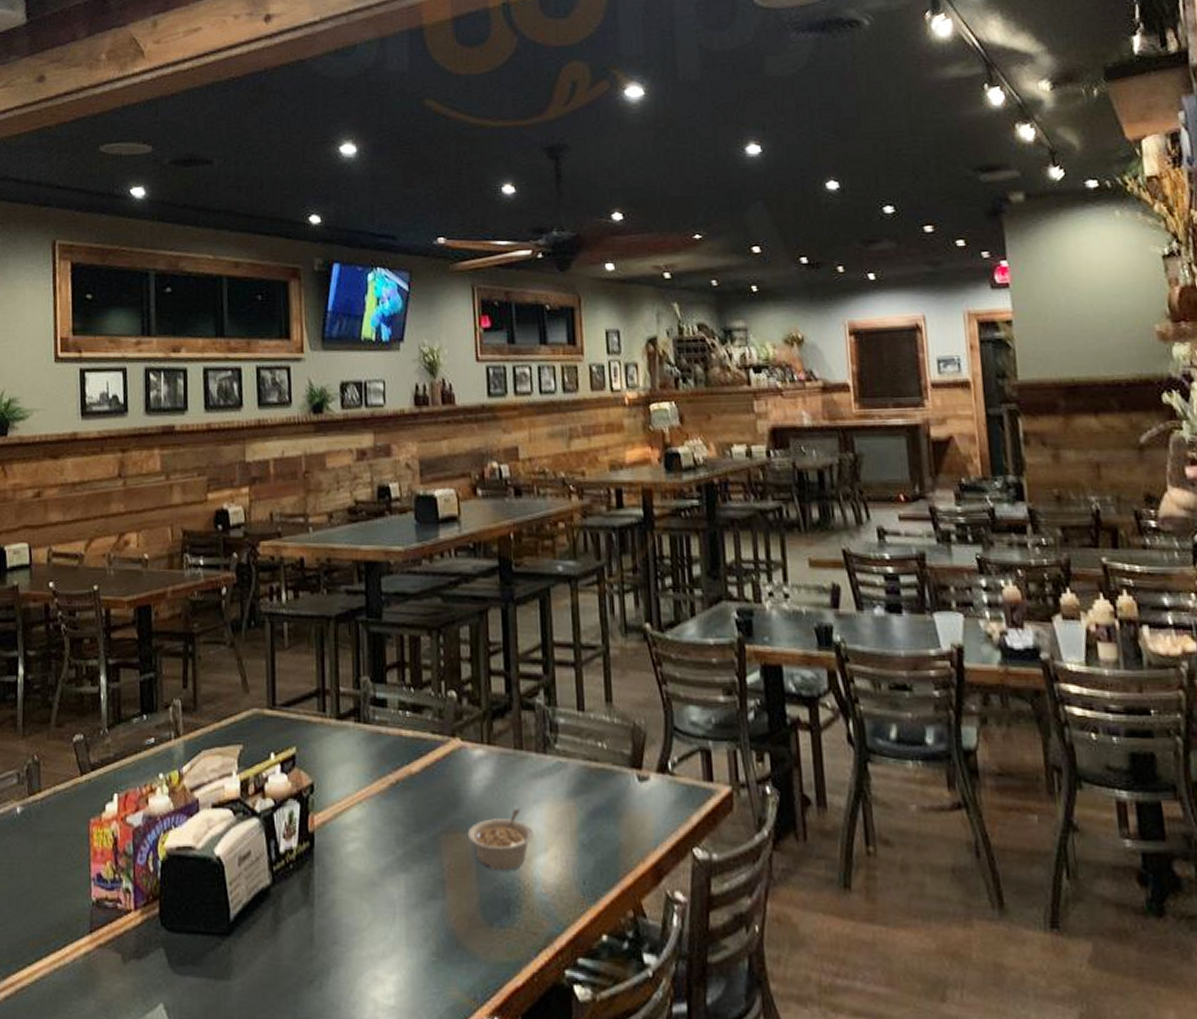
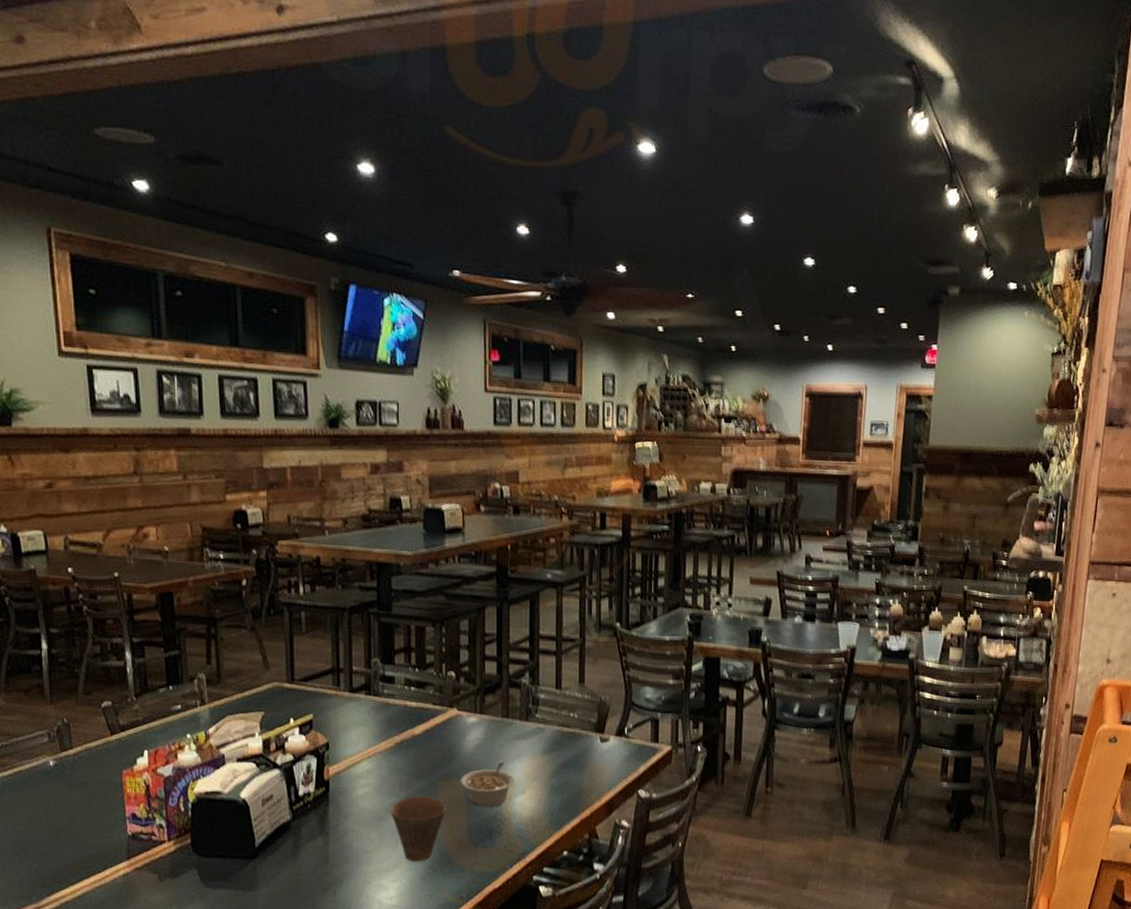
cup: none [386,853,453,946] -> present [391,795,447,862]

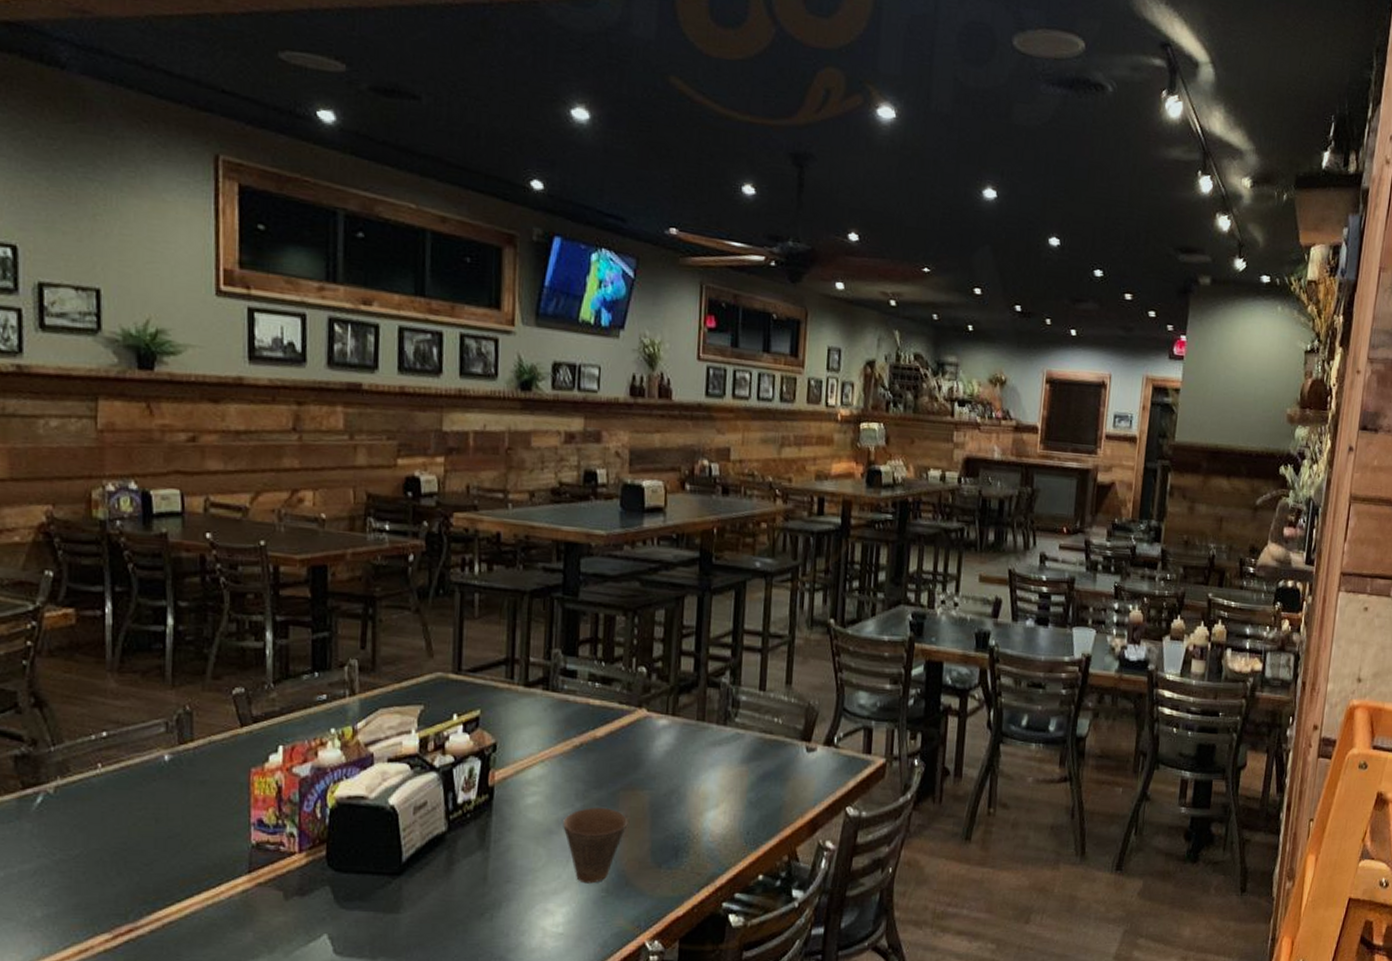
legume: present [460,762,514,808] -> none [645,771,707,823]

